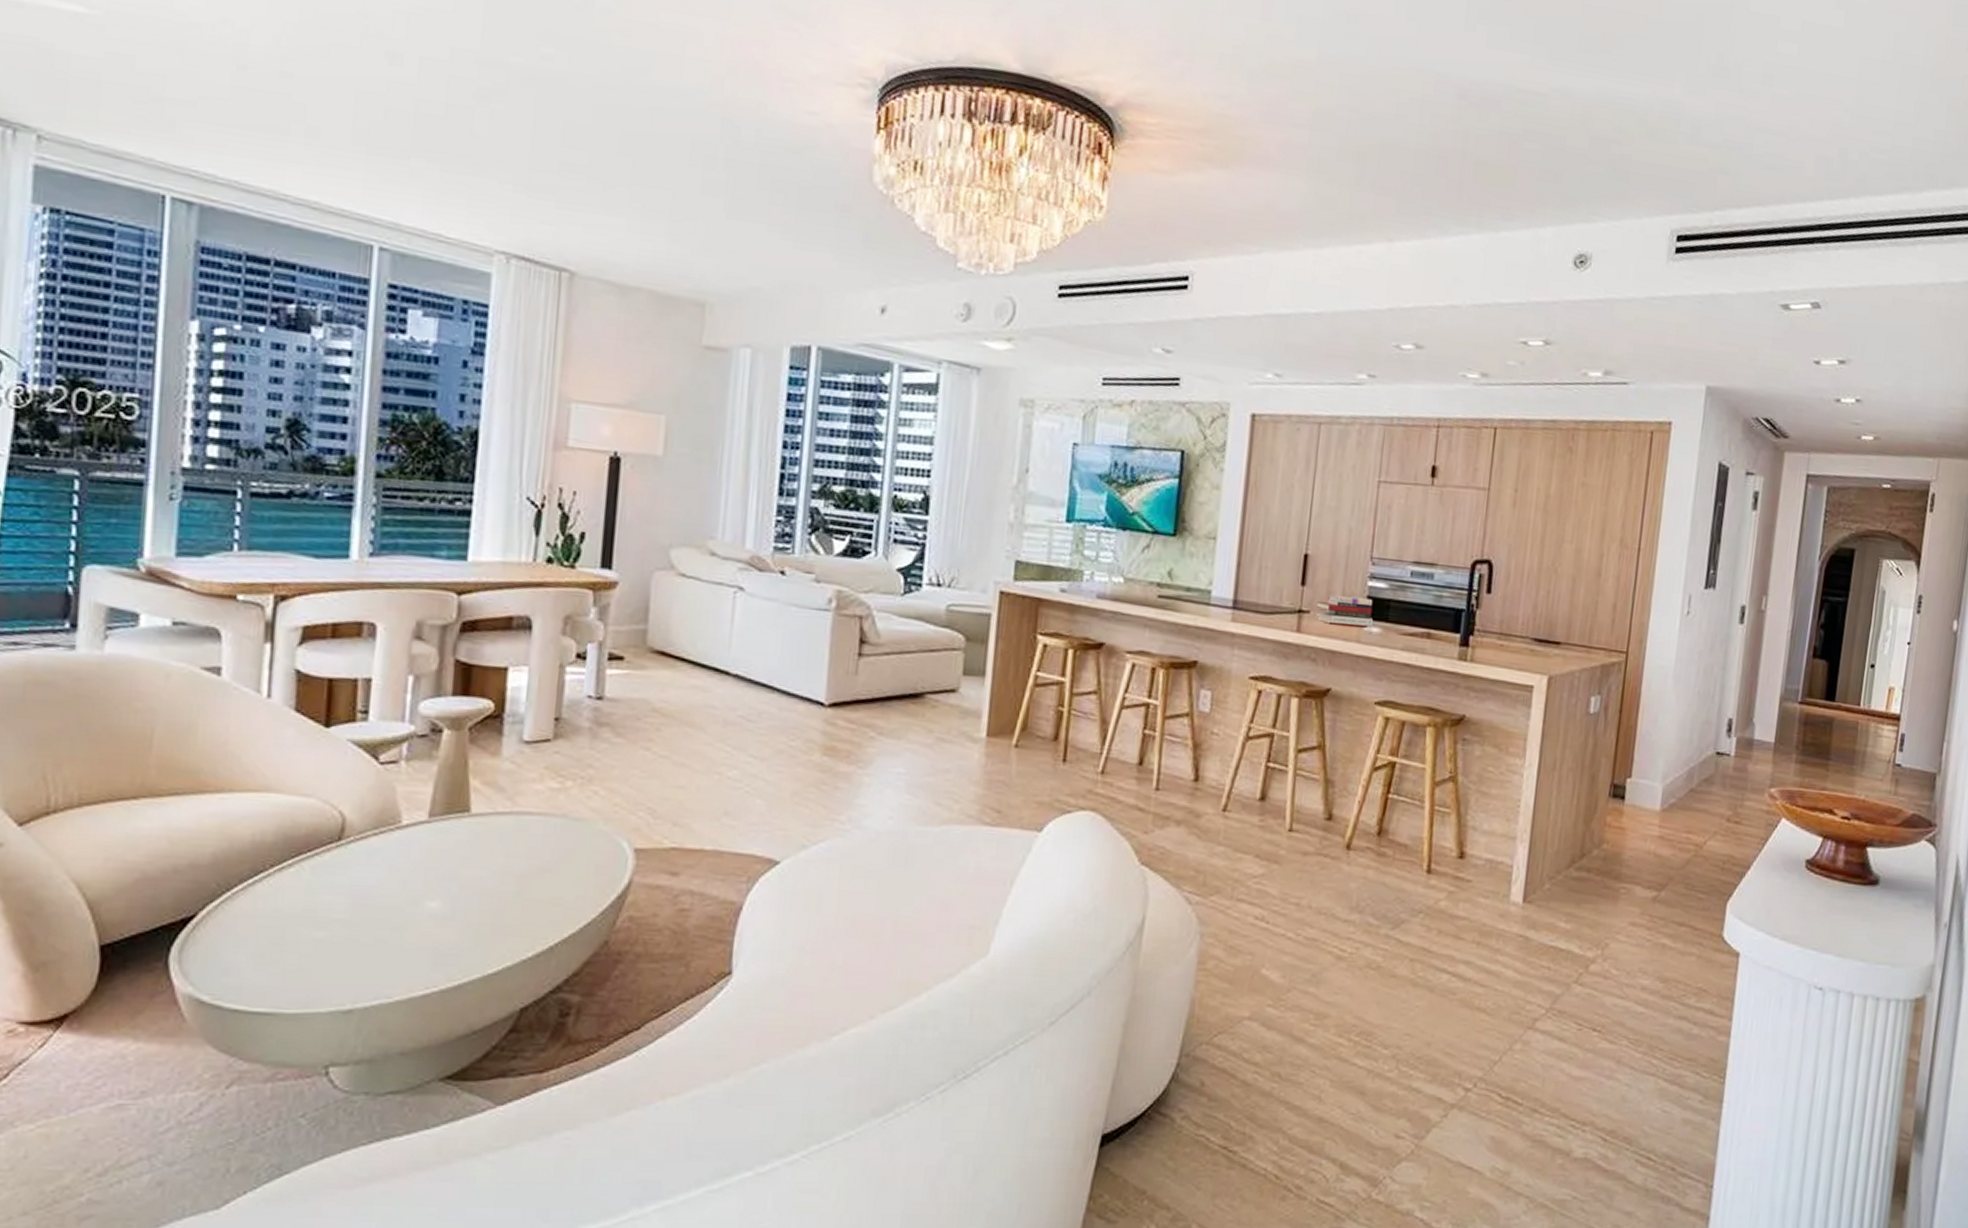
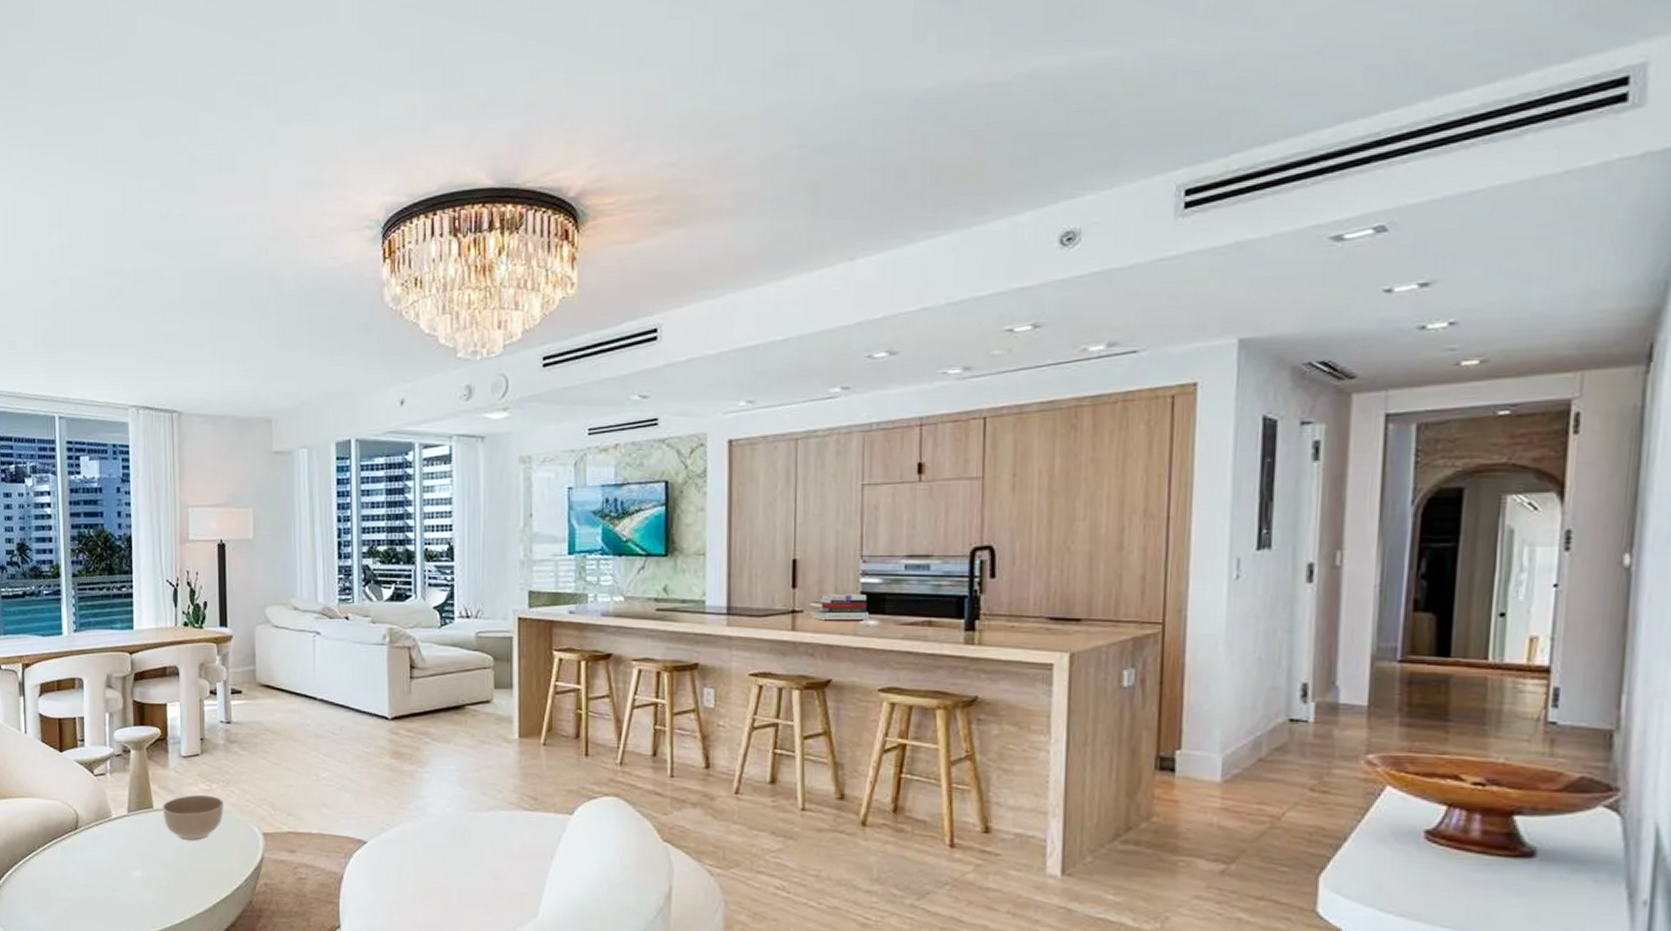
bowl: none [484,794,582,858] -> present [162,794,225,840]

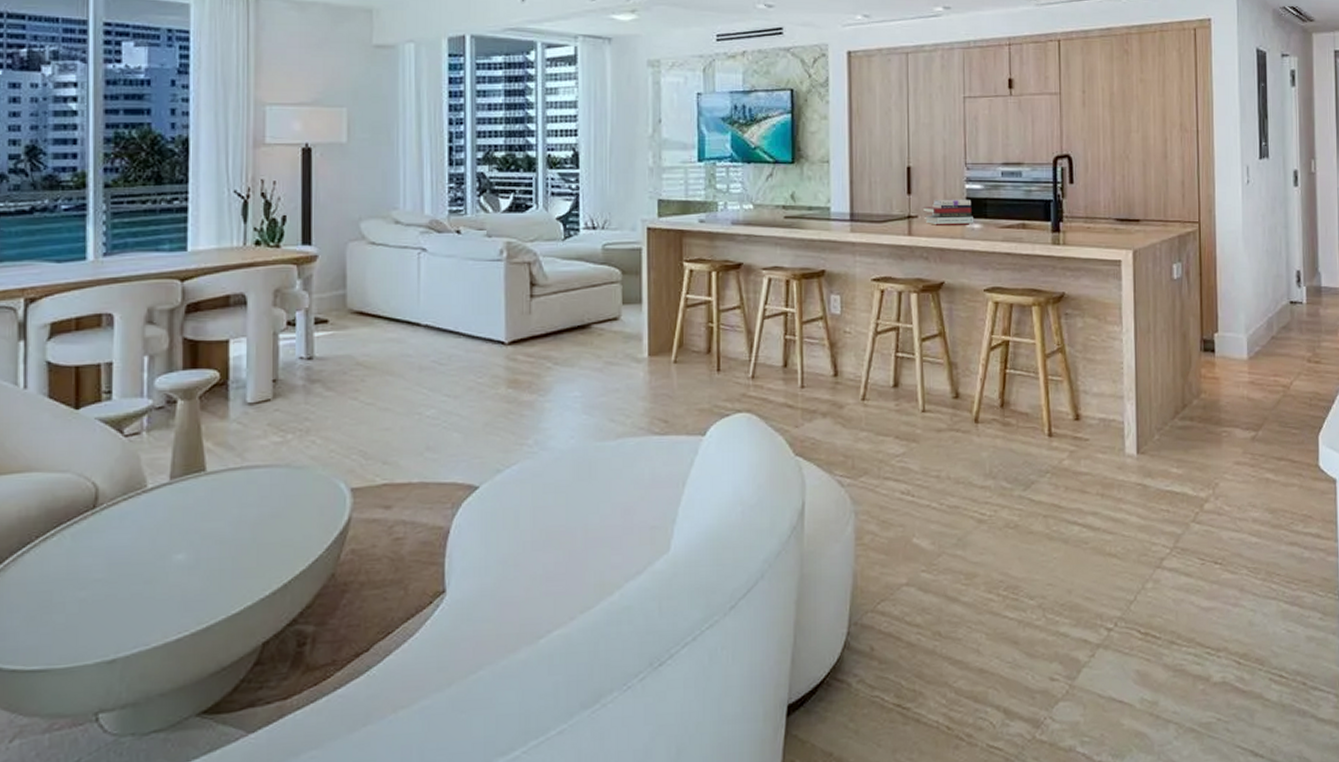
bowl: present [162,794,225,840] -> none [219,448,302,507]

